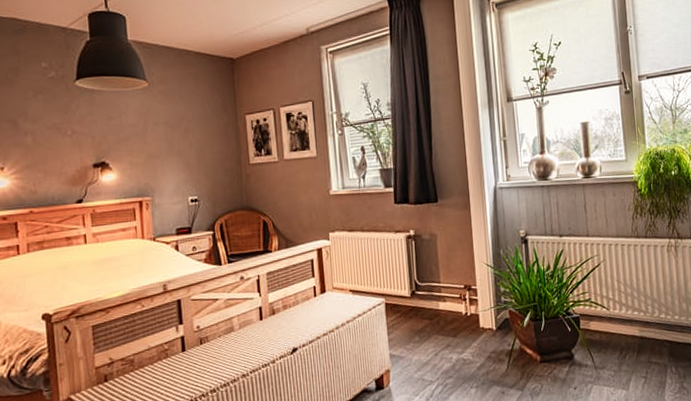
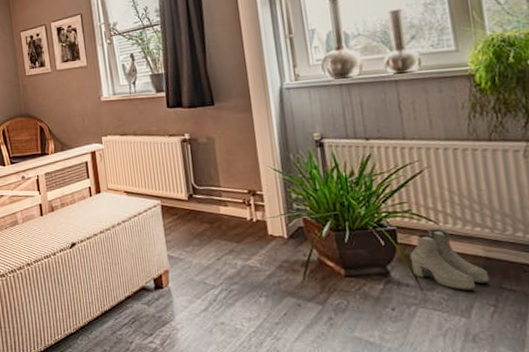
boots: none [588,314,643,367] -> present [410,229,490,290]

